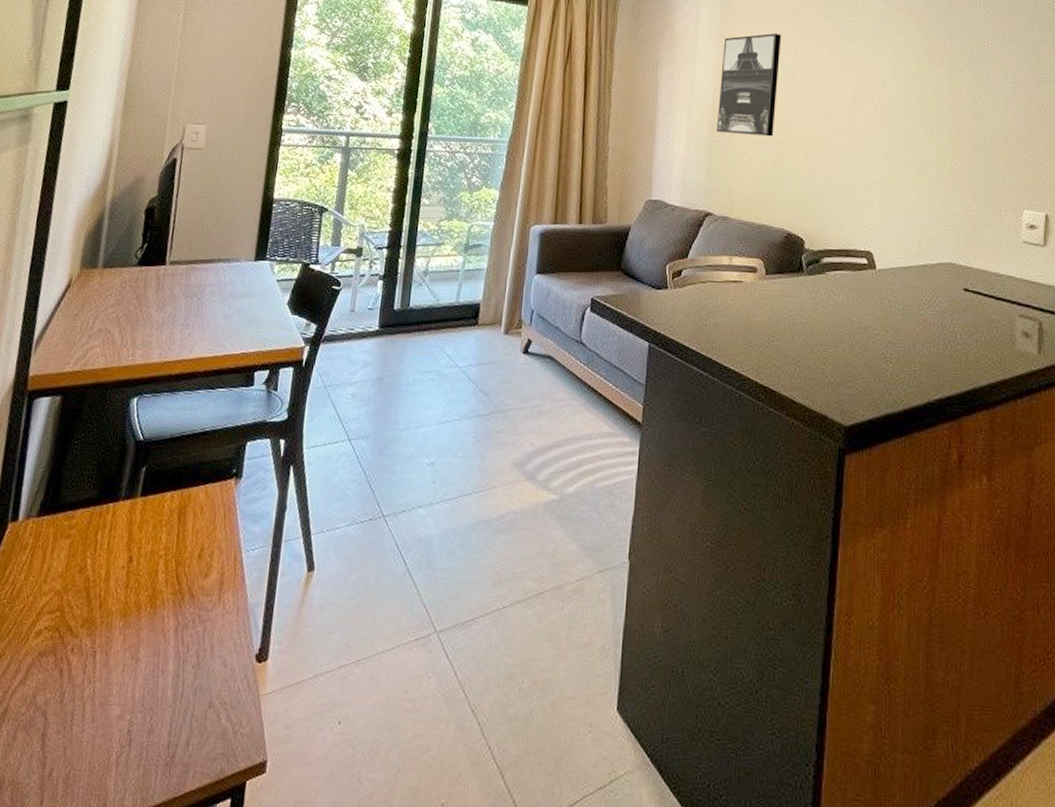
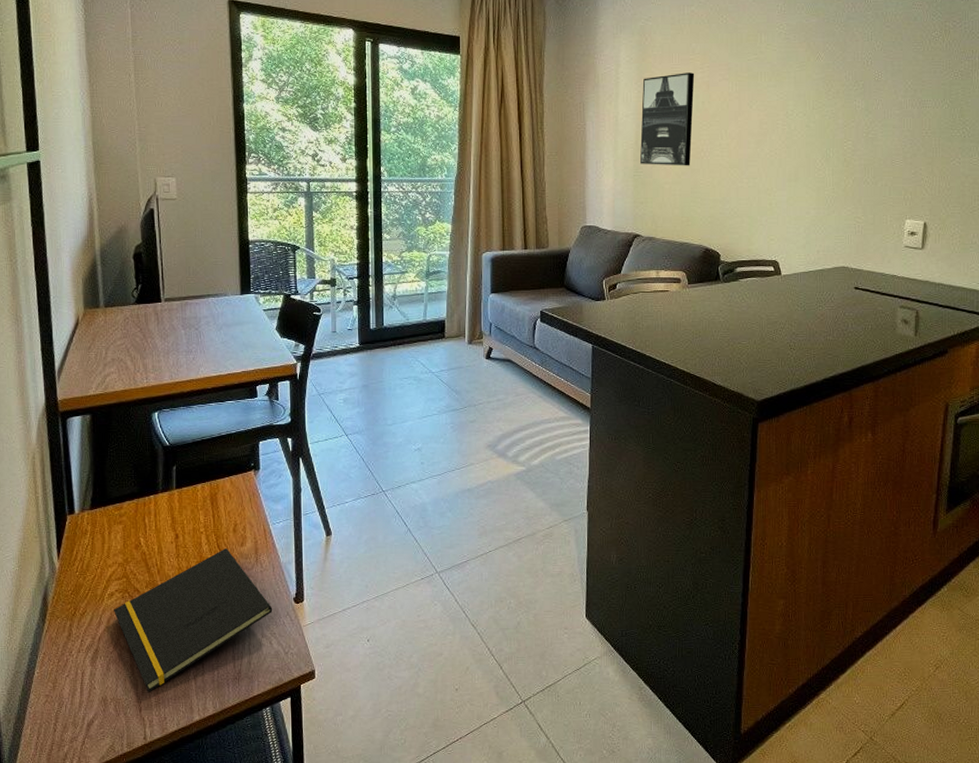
notepad: none [37,580,229,776] -> present [114,548,273,692]

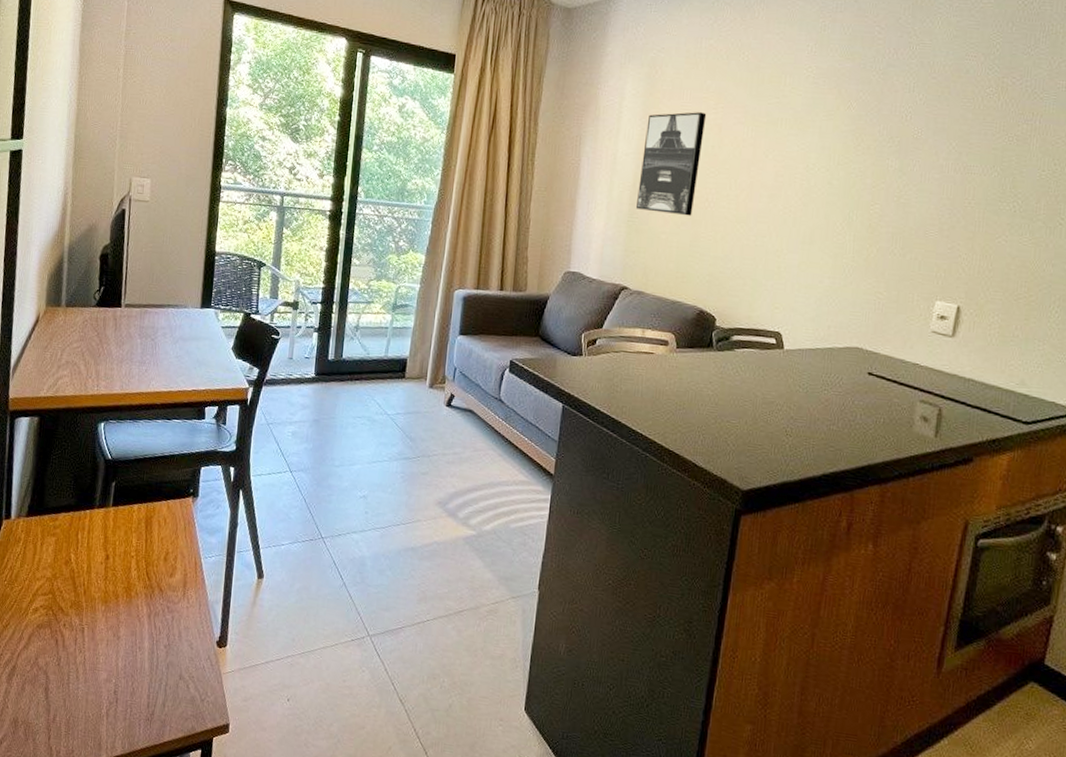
notepad: present [114,548,273,692] -> none [36,577,194,720]

